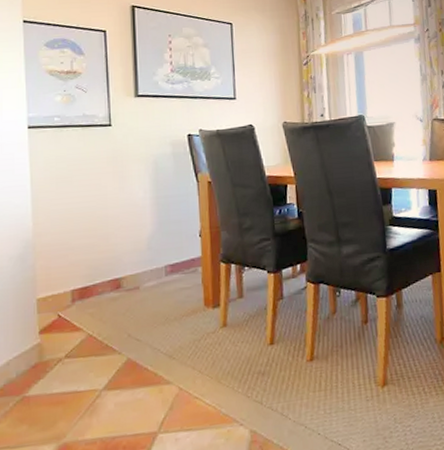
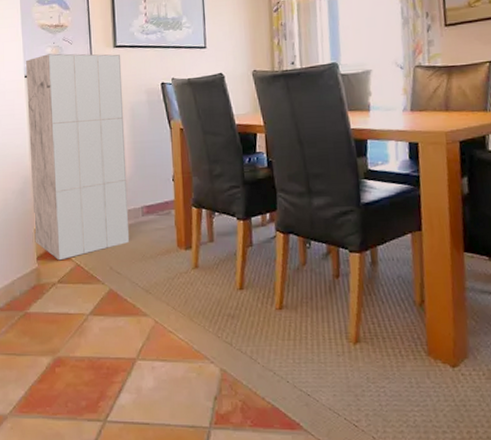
cabinet: none [29,102,152,333] -> present [25,53,130,261]

